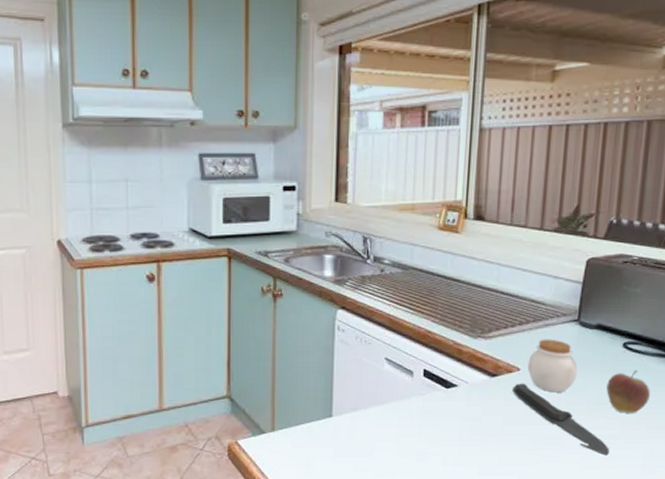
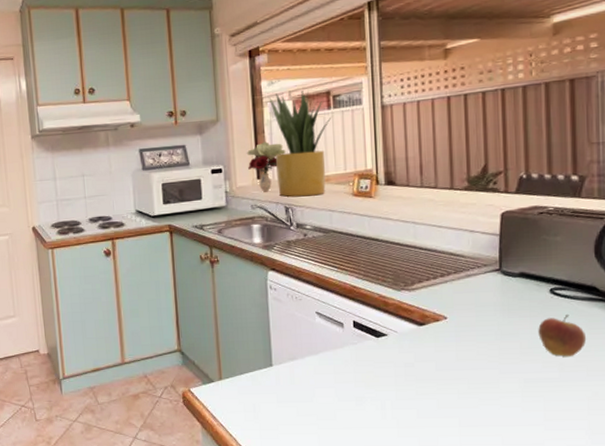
flower bouquet: none [325,158,371,218] -> present [246,141,287,192]
planter: none [357,101,425,226] -> present [269,91,332,197]
knife: present [512,383,609,456] -> none [442,330,550,398]
jar: present [527,339,578,393] -> none [454,288,507,339]

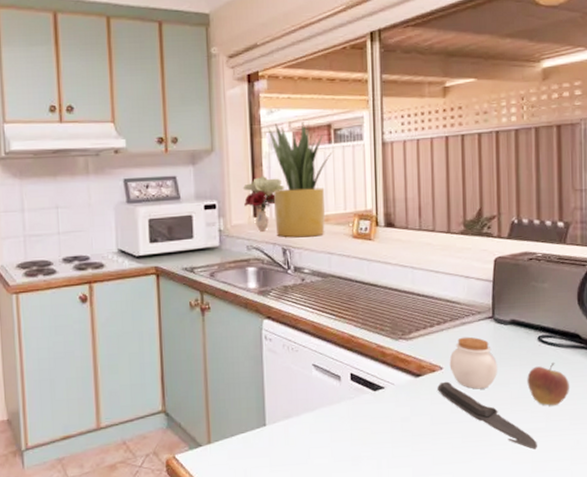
knife: none [442,330,550,398] -> present [437,381,537,450]
jar: none [454,288,507,339] -> present [449,336,498,389]

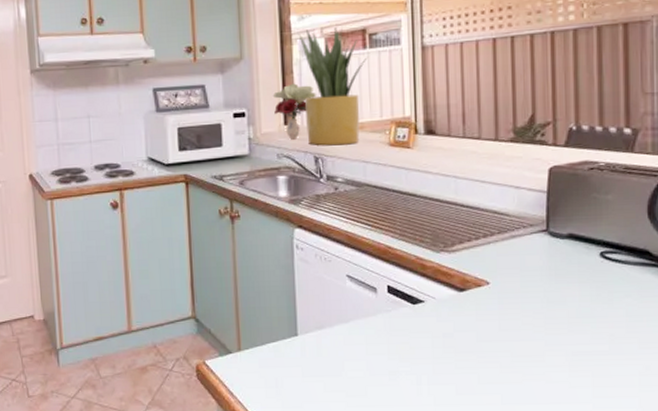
knife: present [437,381,537,450] -> none [484,297,599,373]
jar: present [449,336,498,389] -> none [497,250,553,307]
fruit: present [527,363,570,406] -> none [587,281,639,327]

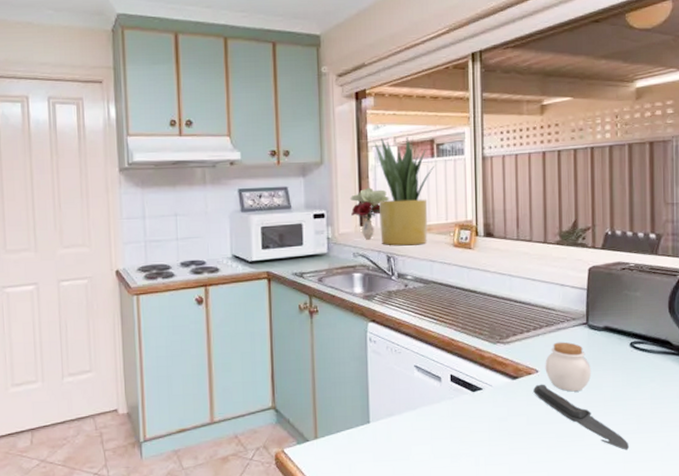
knife: none [484,297,599,373] -> present [533,384,629,450]
jar: none [497,250,553,307] -> present [545,341,592,392]

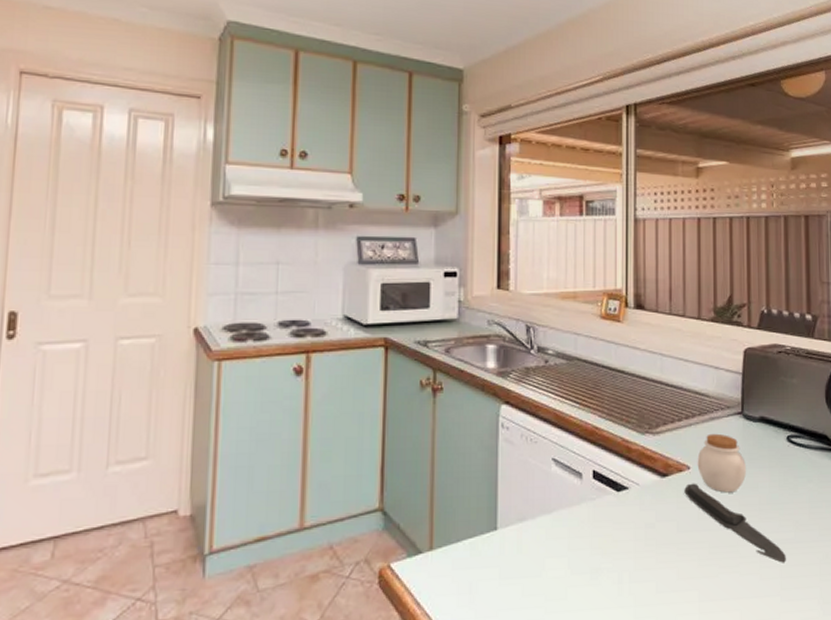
flower bouquet: present [349,187,390,240] -> none [487,245,533,305]
planter: present [374,137,435,246] -> none [517,190,584,315]

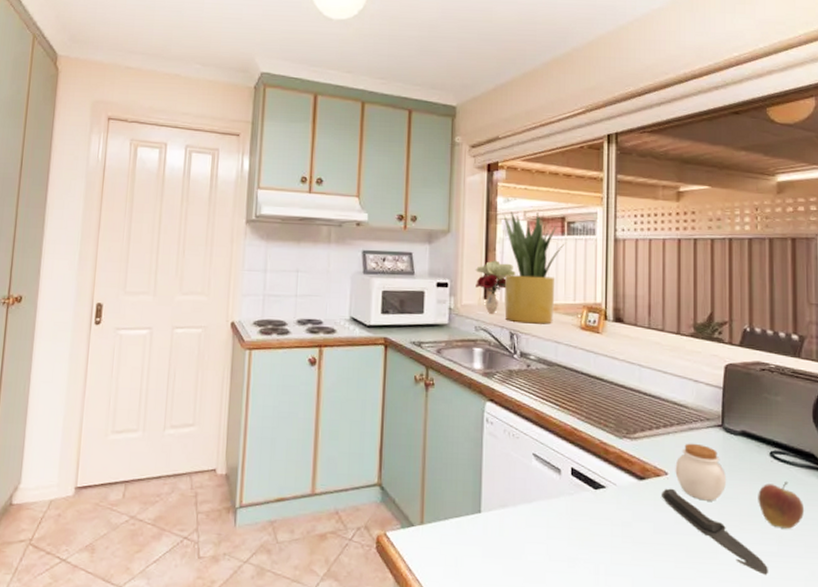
flower bouquet: none [487,245,533,305] -> present [475,260,517,314]
planter: none [517,190,584,315] -> present [503,211,565,324]
fruit: none [776,466,819,514] -> present [758,482,805,529]

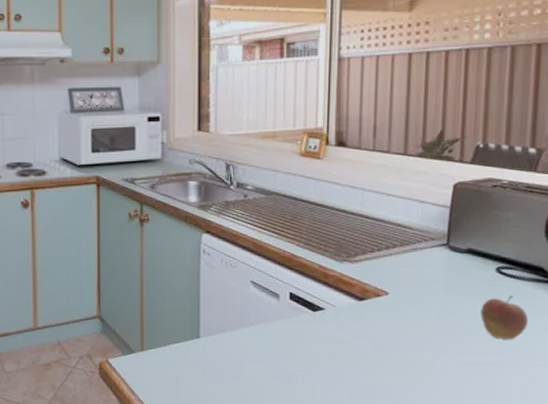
flower bouquet: present [475,260,517,314] -> none [187,89,232,146]
planter: present [503,211,565,324] -> none [217,35,284,153]
knife: present [662,488,768,575] -> none [381,307,487,383]
jar: present [675,443,727,501] -> none [396,263,450,317]

